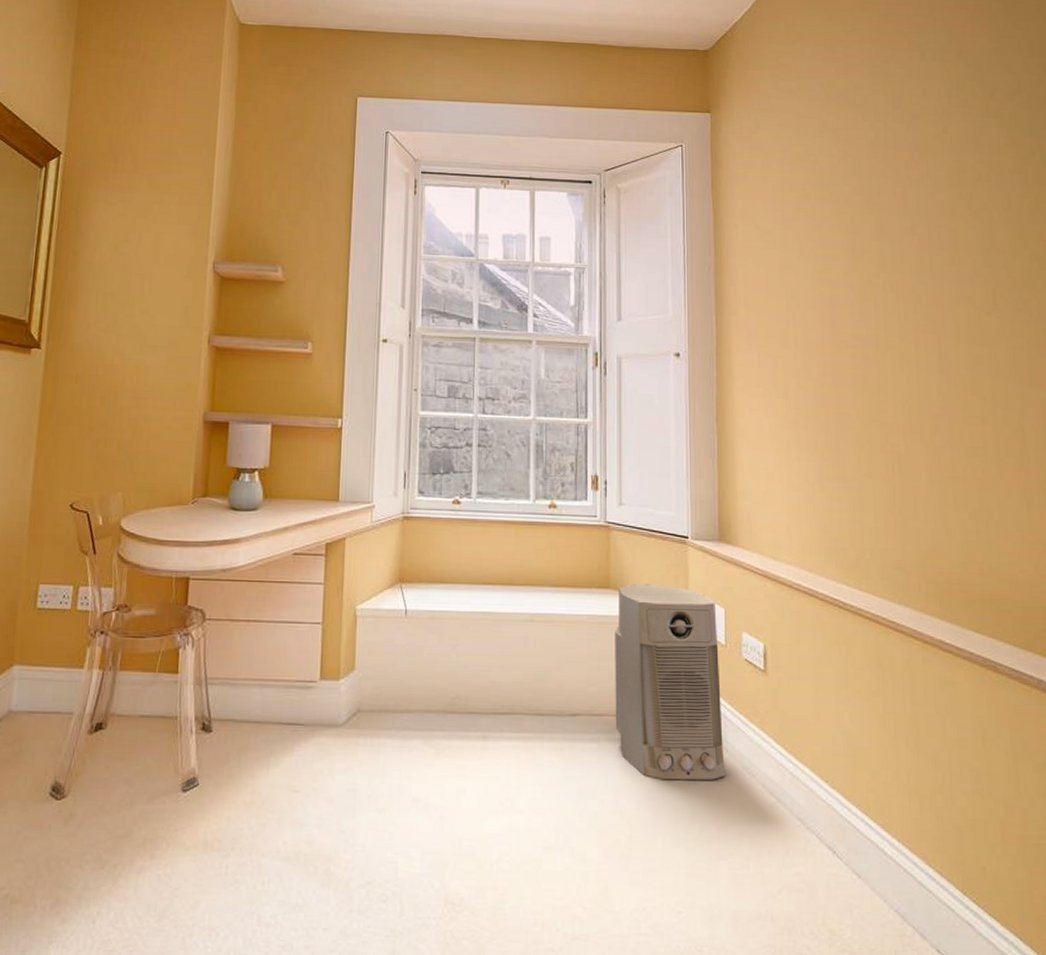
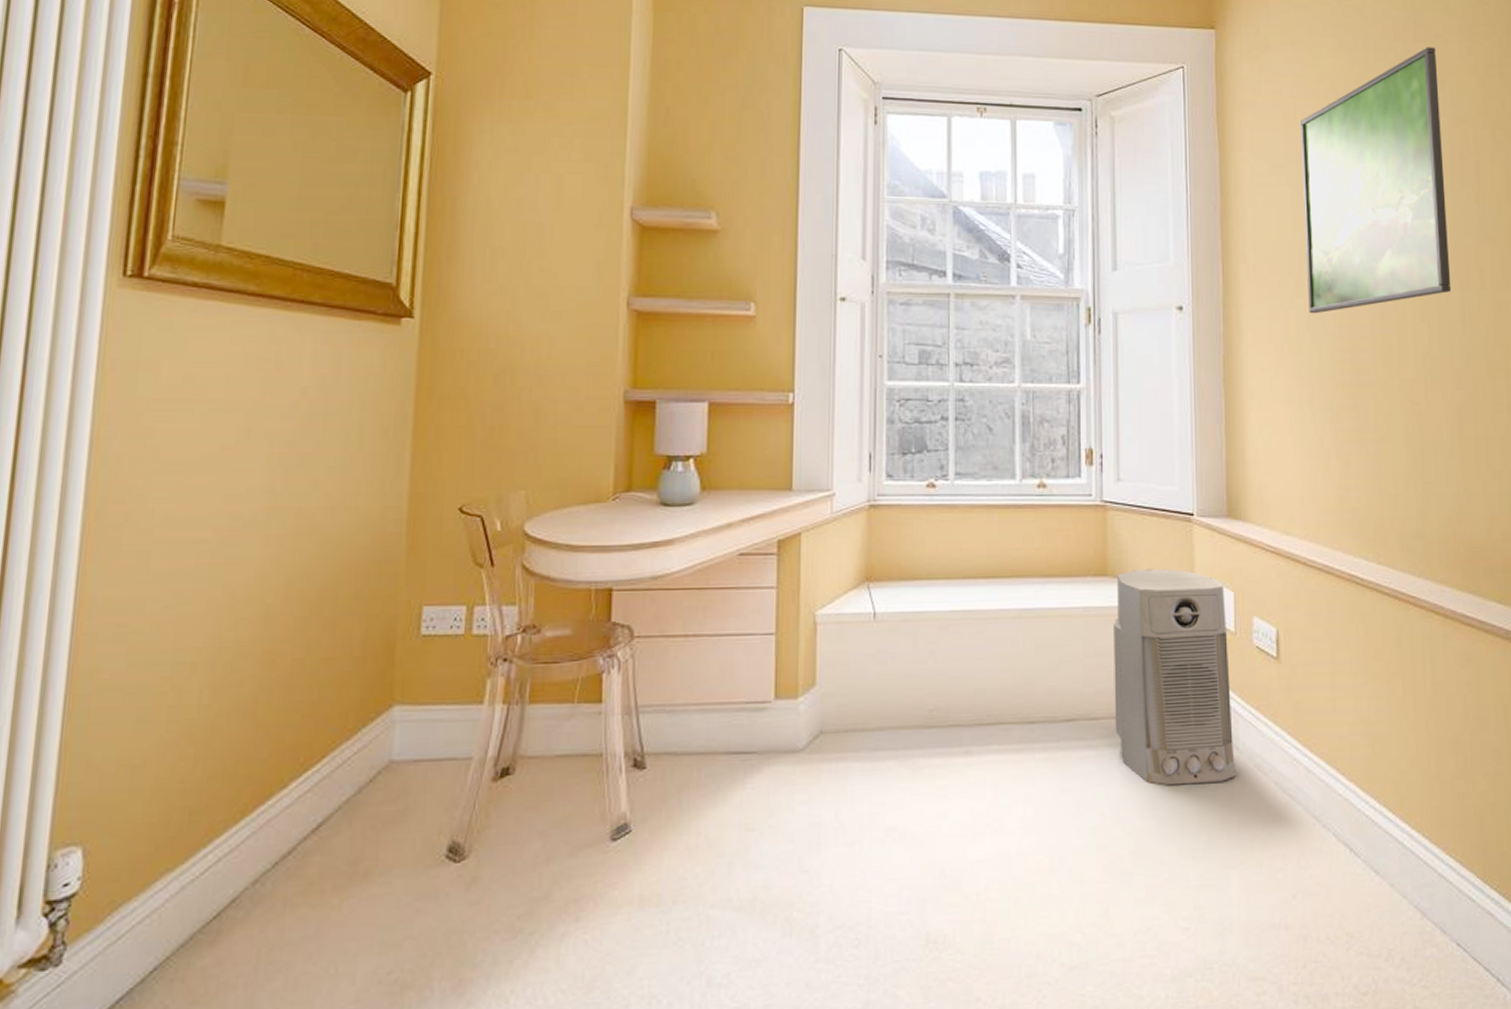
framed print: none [787,127,930,363] -> present [1299,47,1452,314]

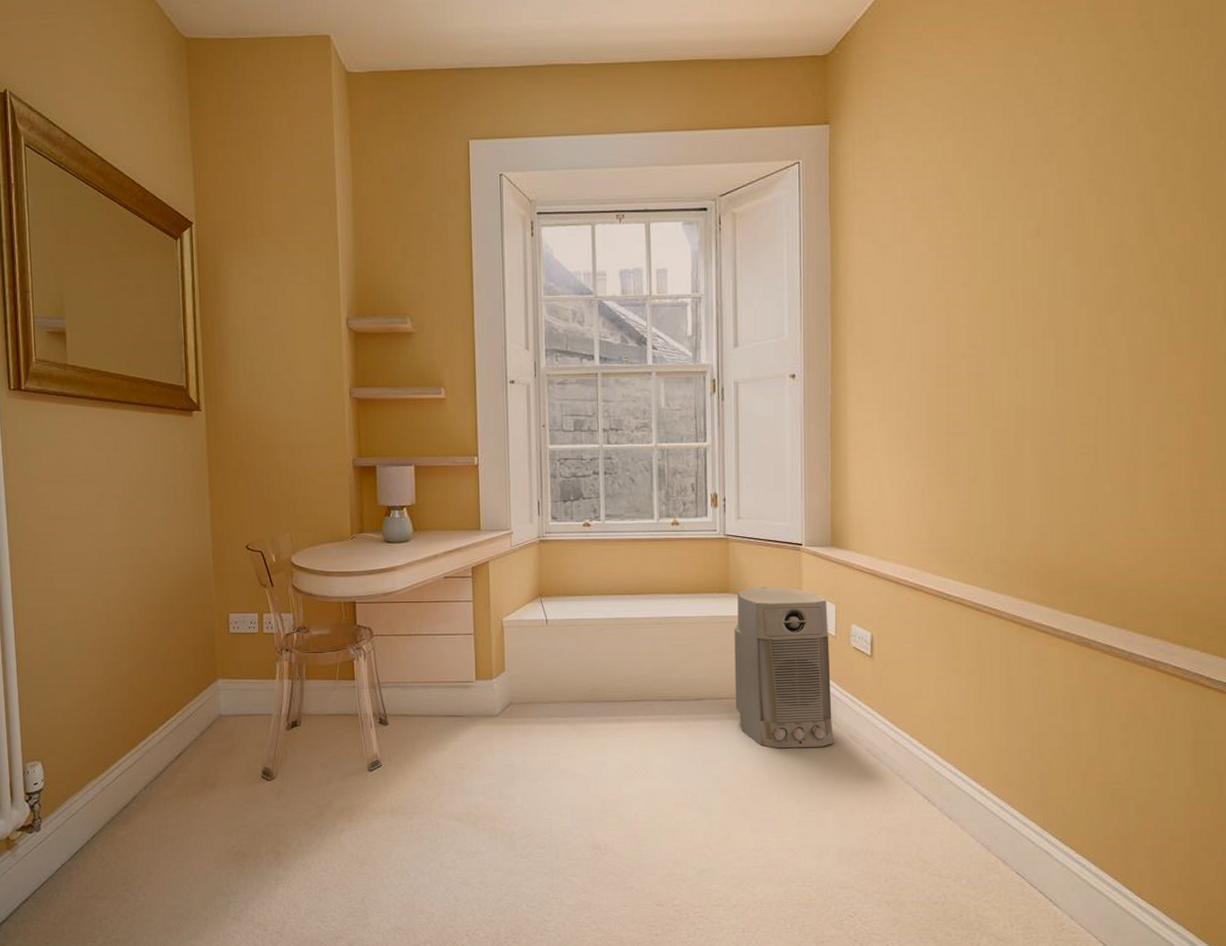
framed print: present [1299,47,1452,314] -> none [907,121,1047,376]

